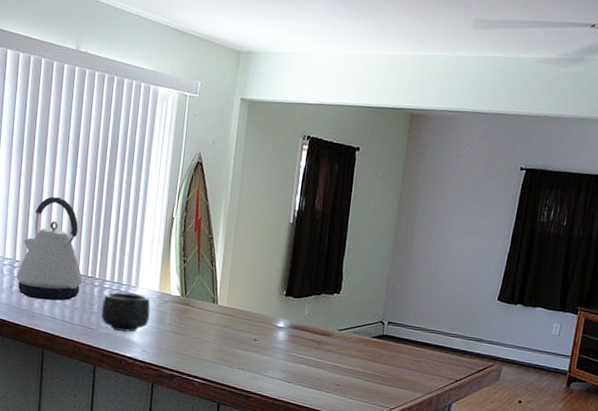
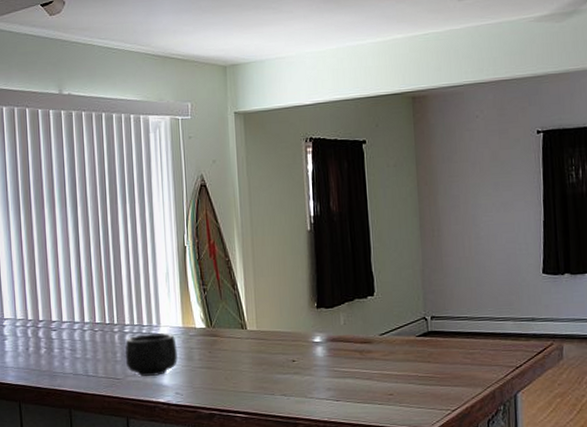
kettle: present [16,196,83,301] -> none [31,246,101,358]

